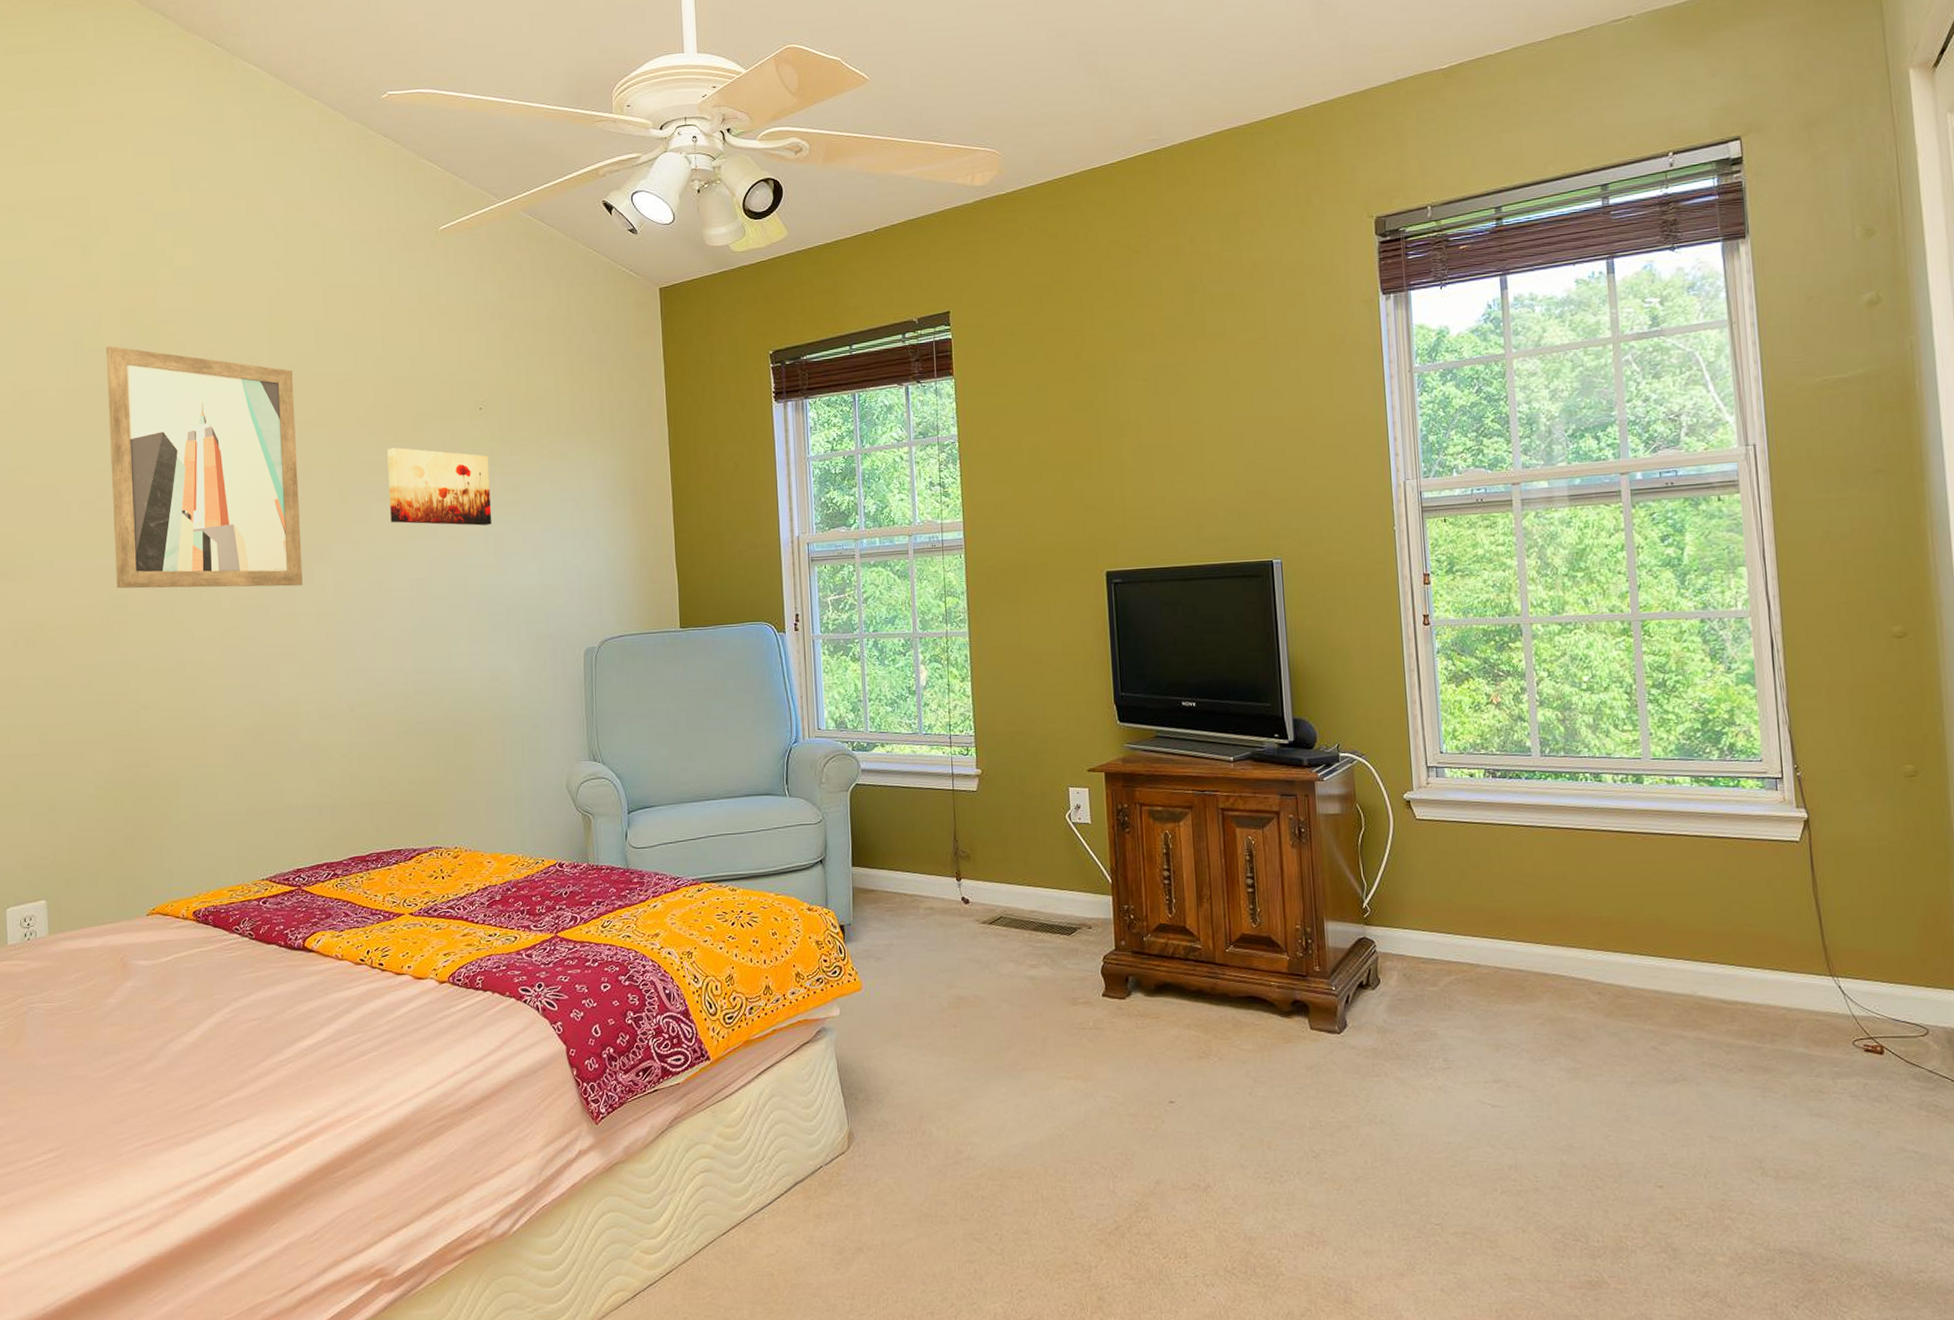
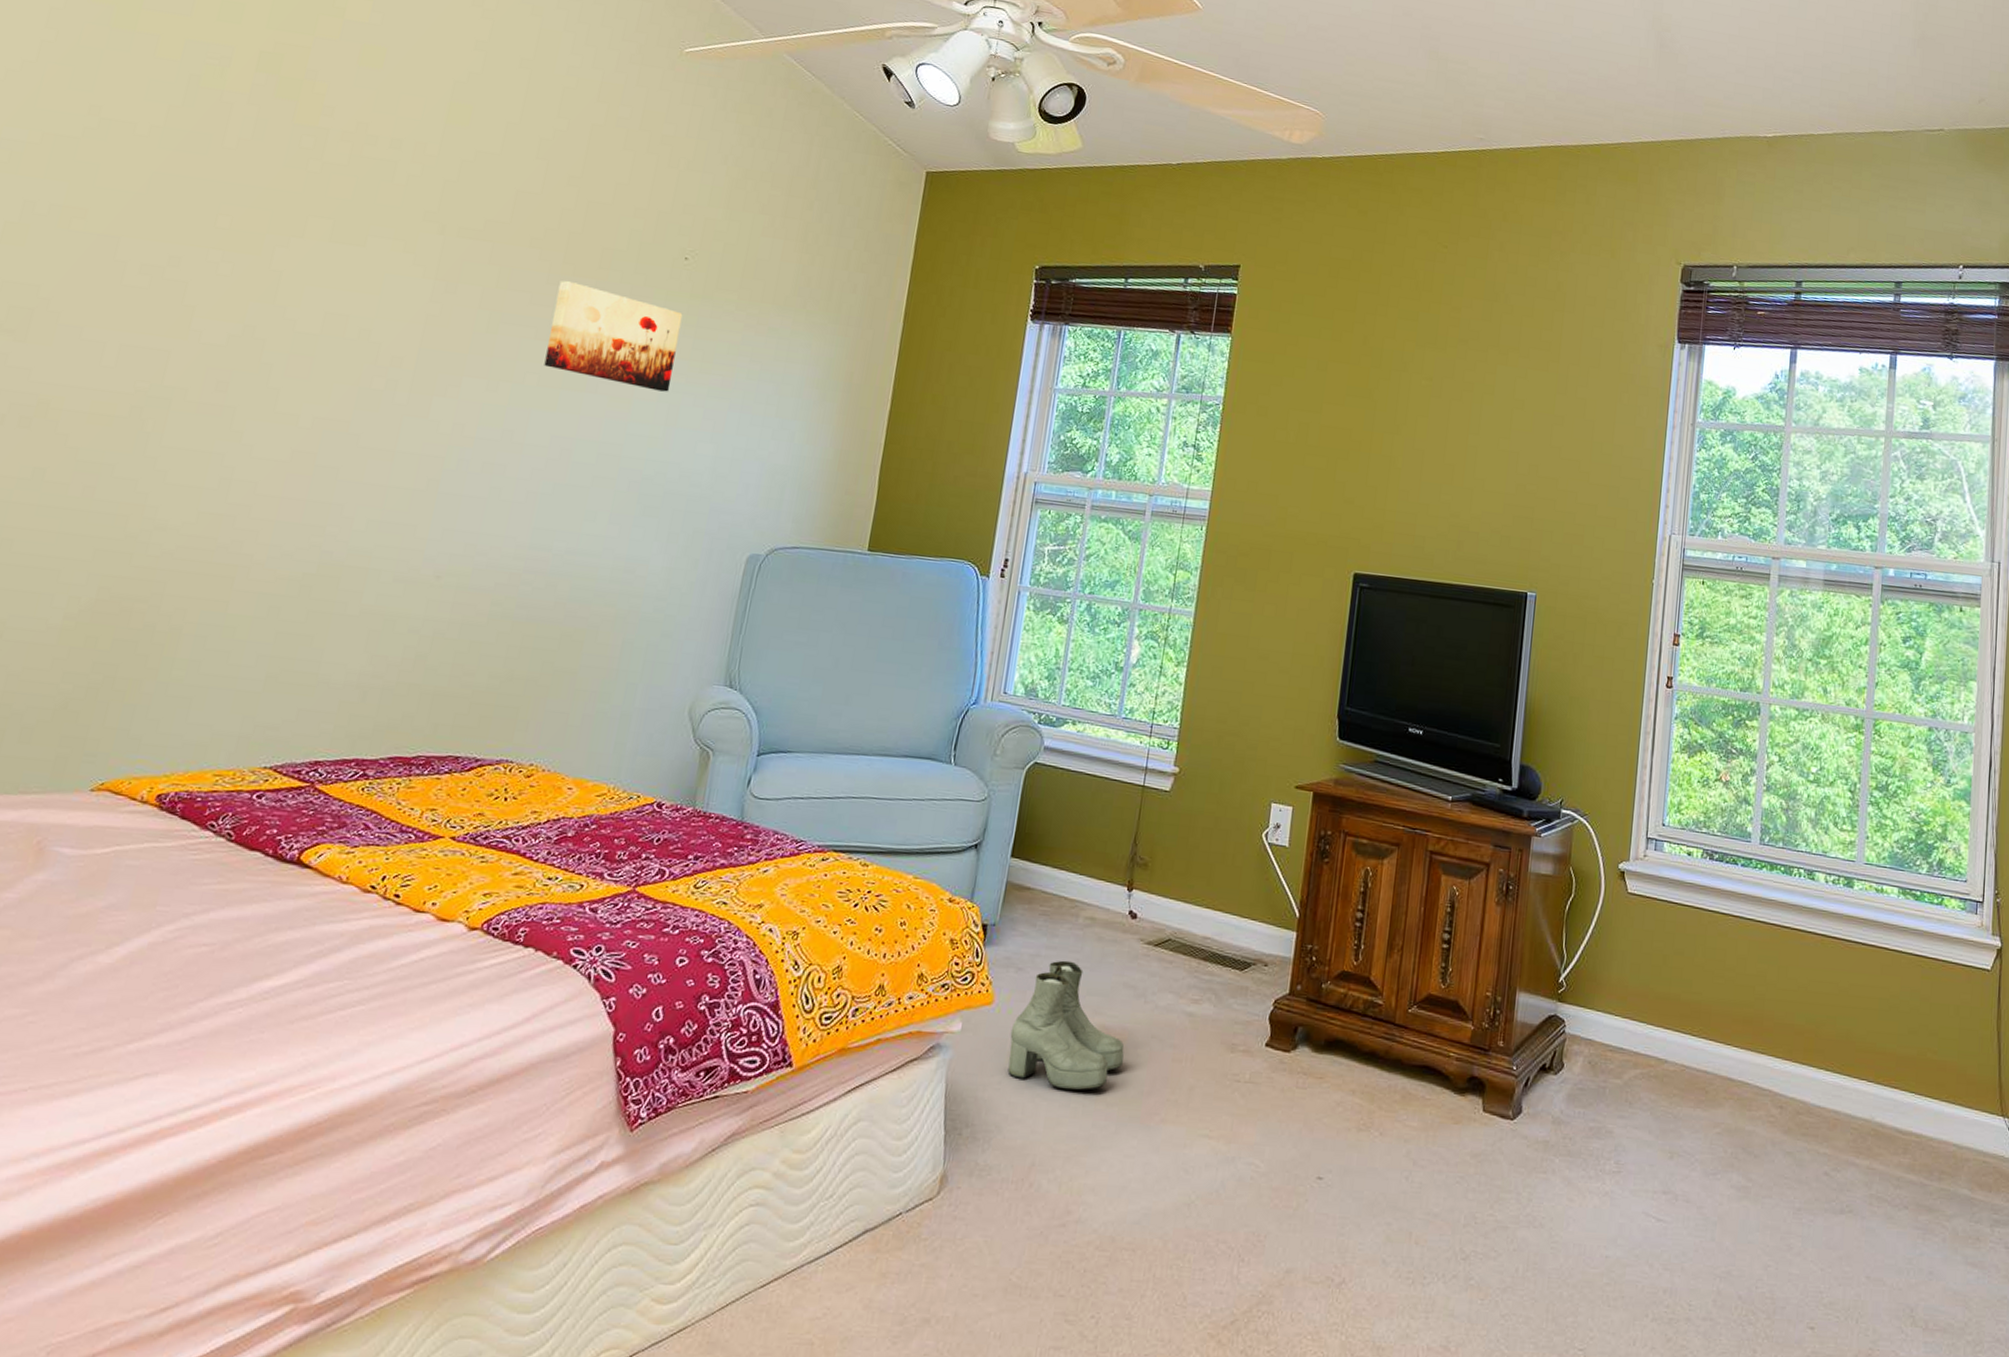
wall art: present [106,346,303,589] -> none [163,89,464,418]
boots: none [881,946,981,1053] -> present [1007,960,1124,1090]

